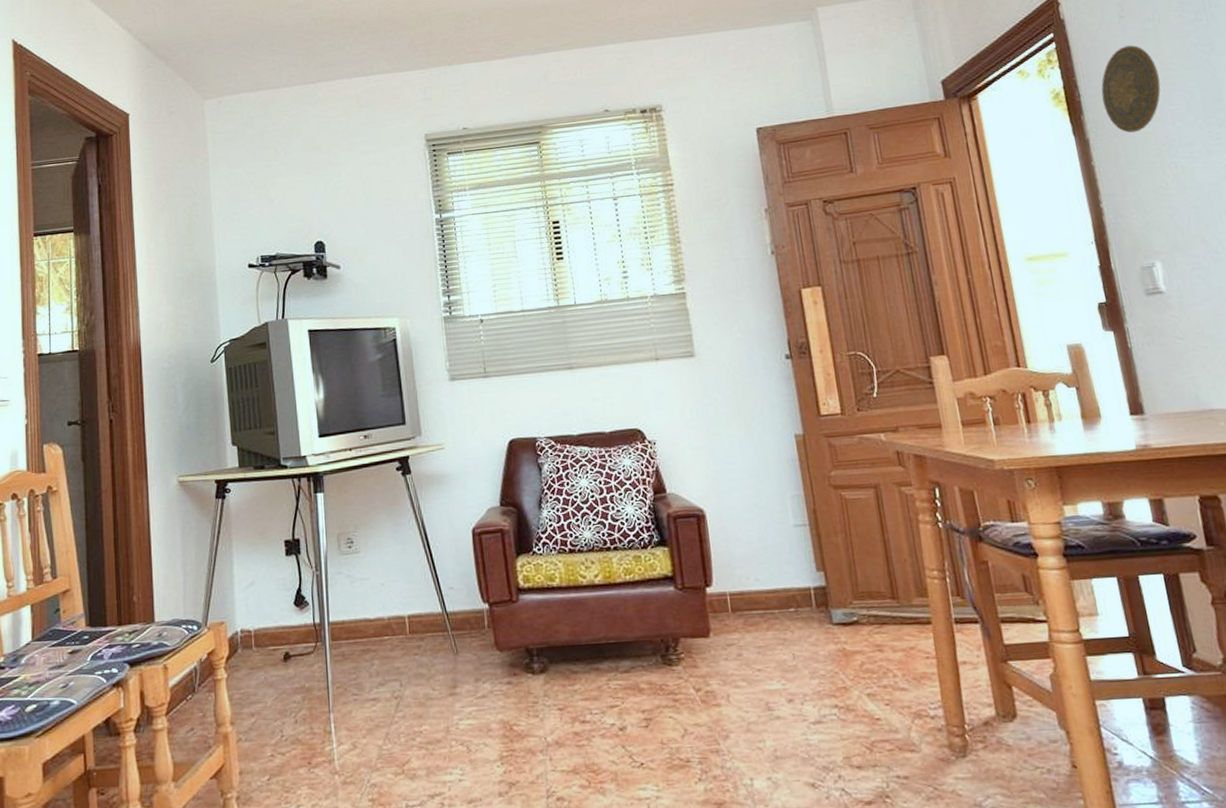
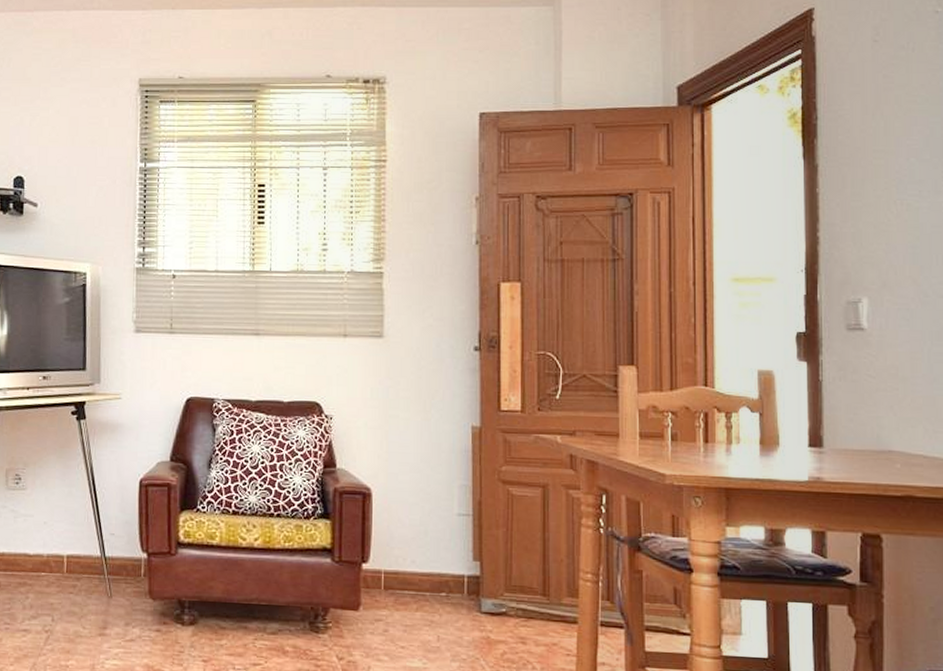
decorative plate: present [1101,45,1161,133] -> none [840,72,902,163]

